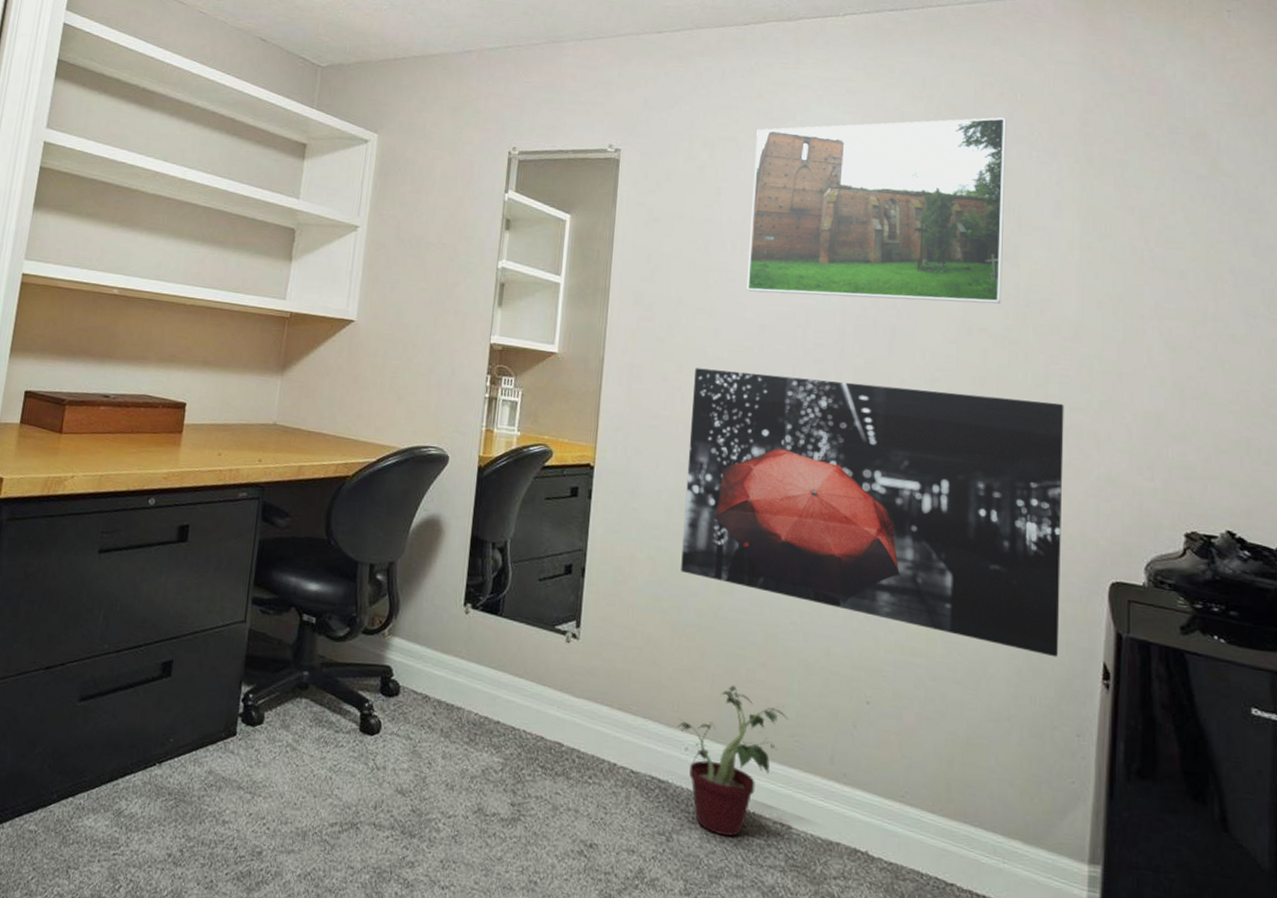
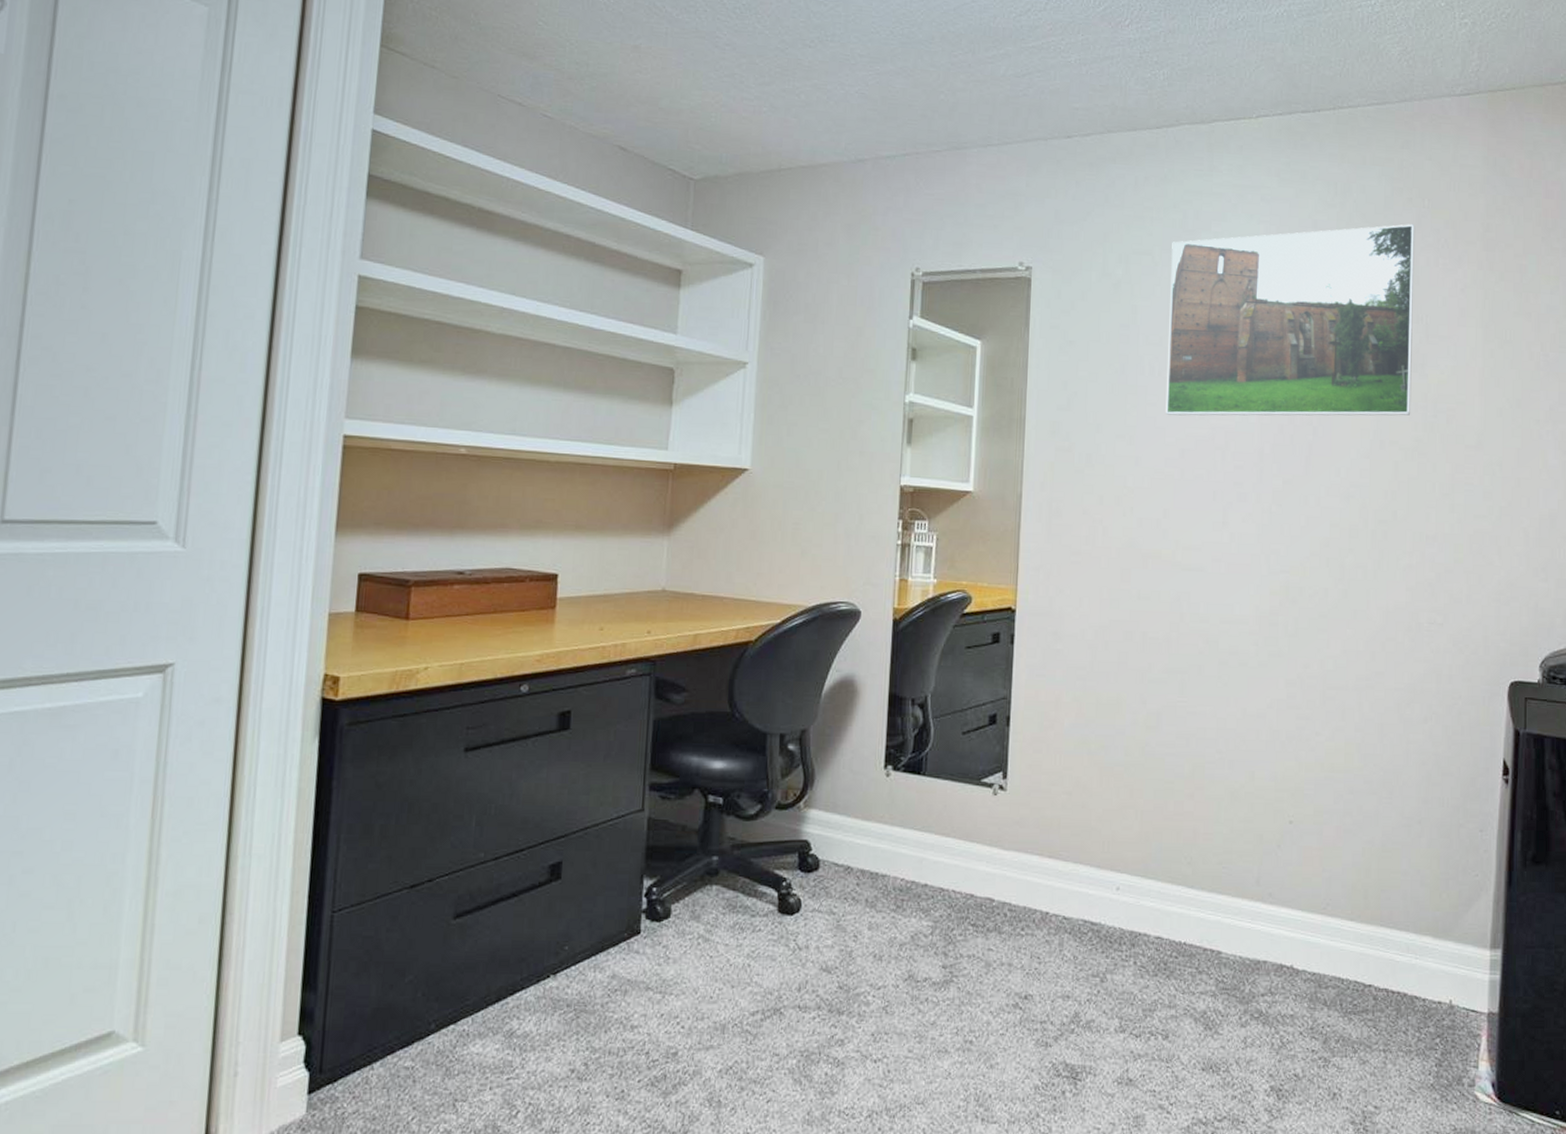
potted plant: present [677,685,788,836] -> none [1108,820,1215,968]
wall art: present [681,368,1064,658] -> none [1107,498,1469,759]

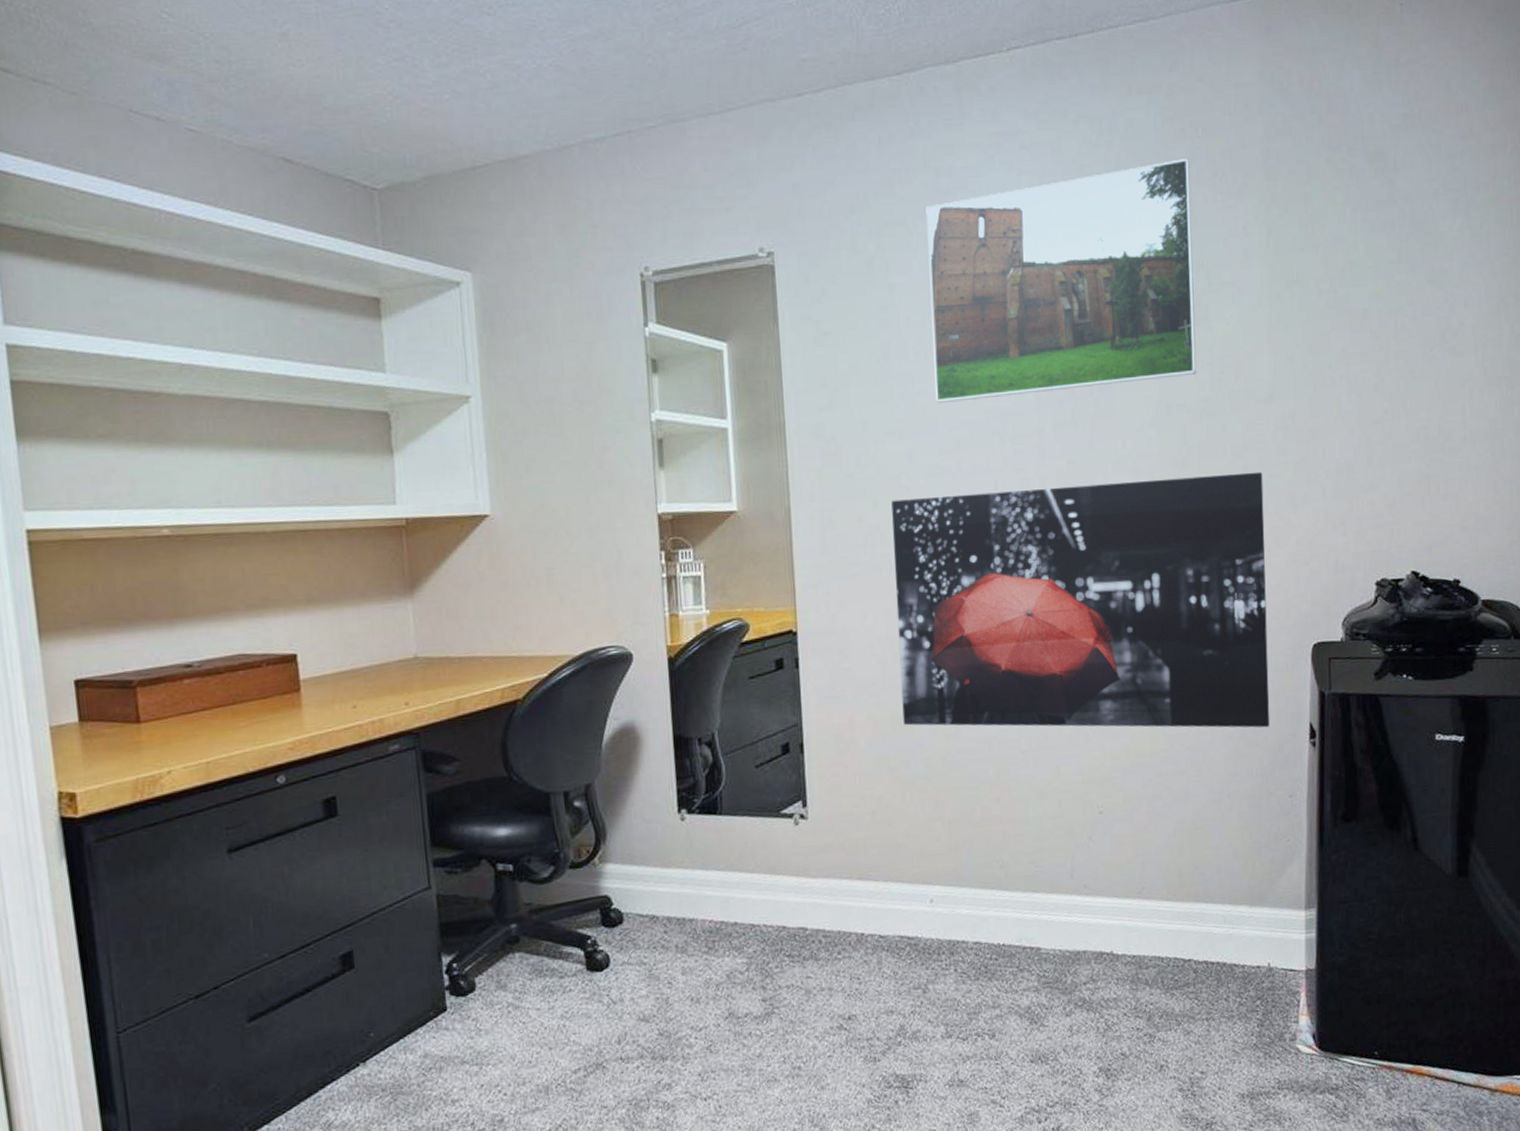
wall art: none [1107,498,1469,759] -> present [891,471,1270,728]

